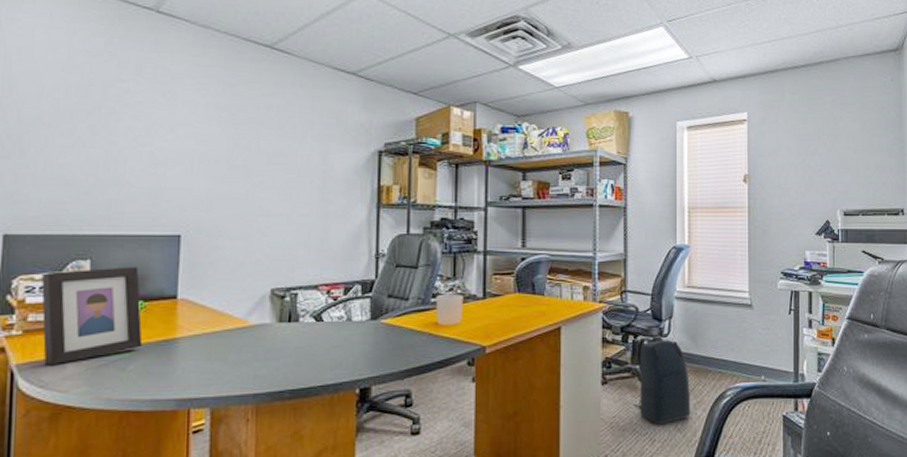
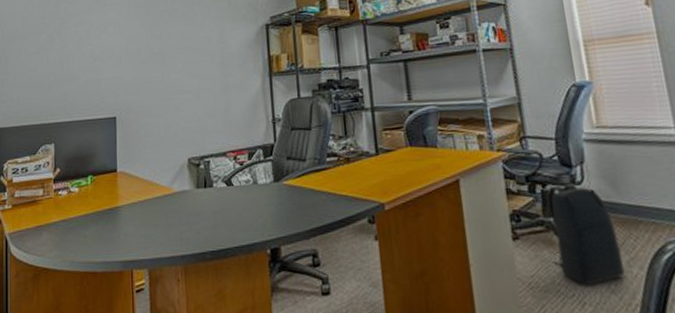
picture frame: present [41,266,143,366] -> none [23,146,94,234]
mug: present [435,293,464,326] -> none [330,151,359,184]

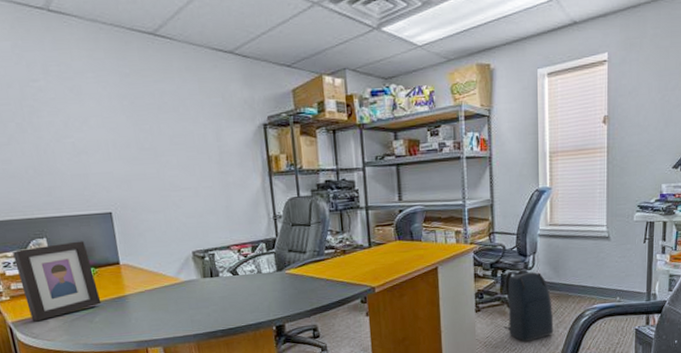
picture frame: none [23,146,94,234] -> present [13,241,102,322]

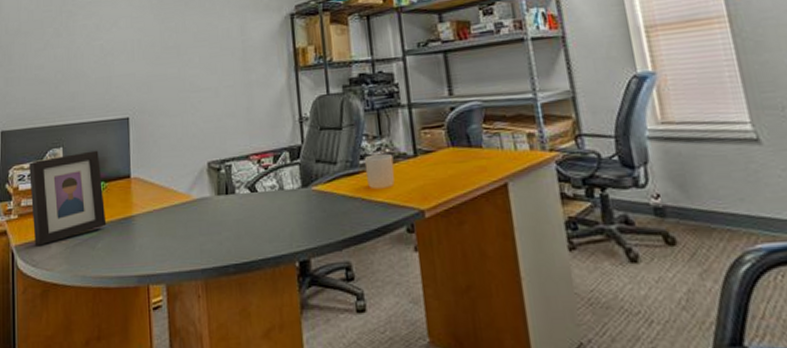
mug: none [328,245,353,272] -> present [364,153,395,190]
backpack: present [504,268,554,342] -> none [606,186,698,301]

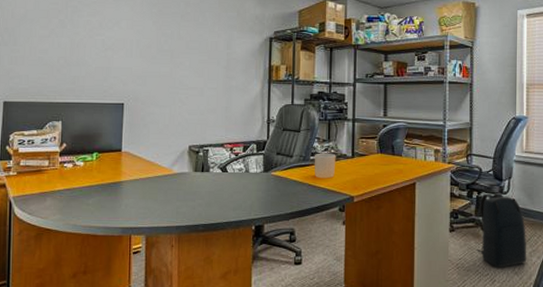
picture frame: present [29,150,107,246] -> none [29,126,98,199]
backpack: none [606,186,698,301] -> present [477,192,527,268]

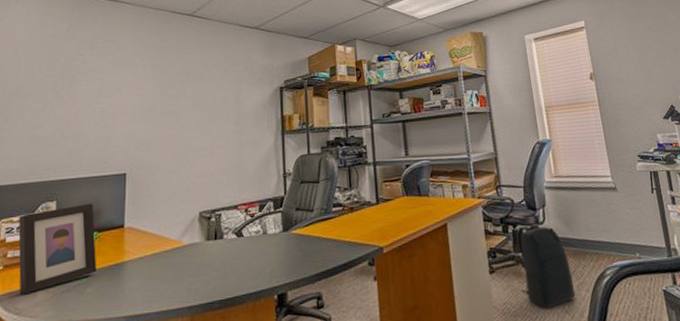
picture frame: none [29,126,98,199] -> present [18,203,97,295]
mug: present [314,153,336,179] -> none [336,201,361,232]

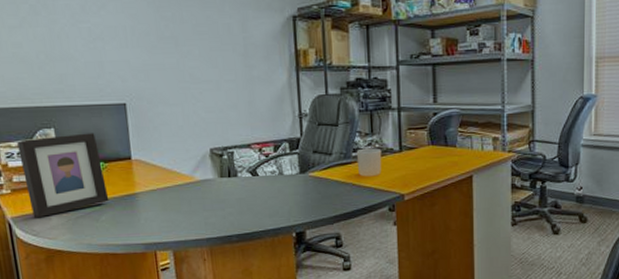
mug: none [336,201,361,232] -> present [356,148,382,177]
backpack: present [516,223,576,308] -> none [541,180,596,260]

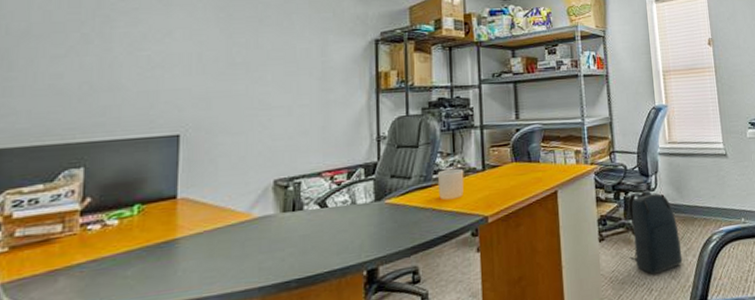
picture frame: present [17,132,109,218] -> none [30,170,141,282]
backpack: none [541,180,596,260] -> present [628,189,683,274]

